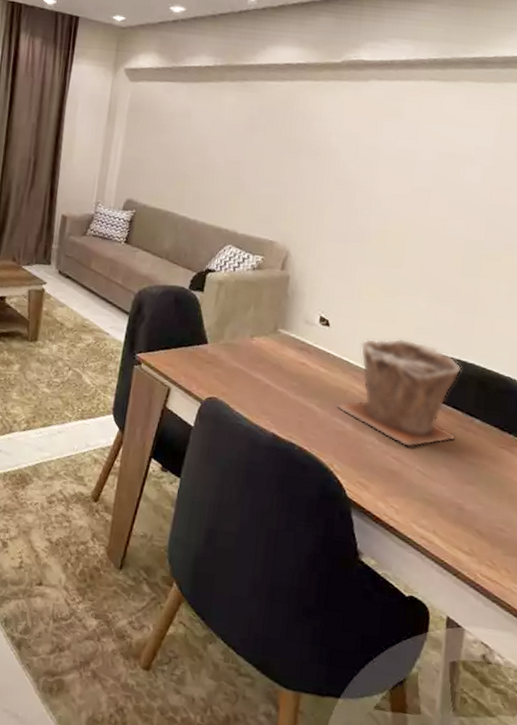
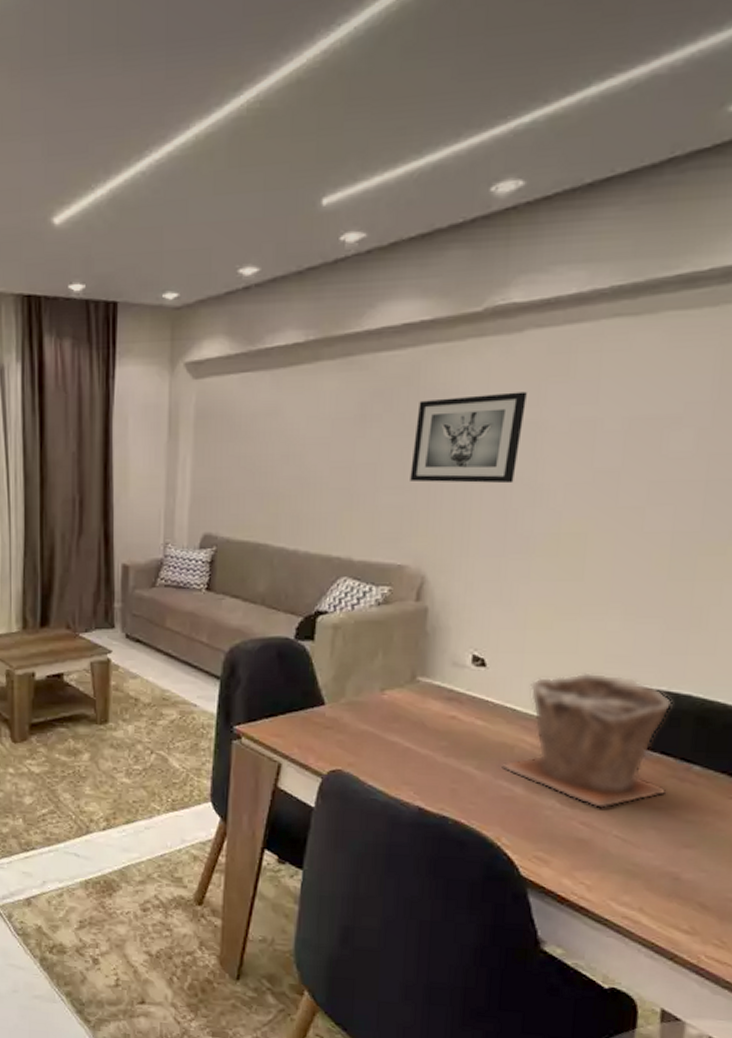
wall art: none [282,120,368,190] -> present [410,391,527,484]

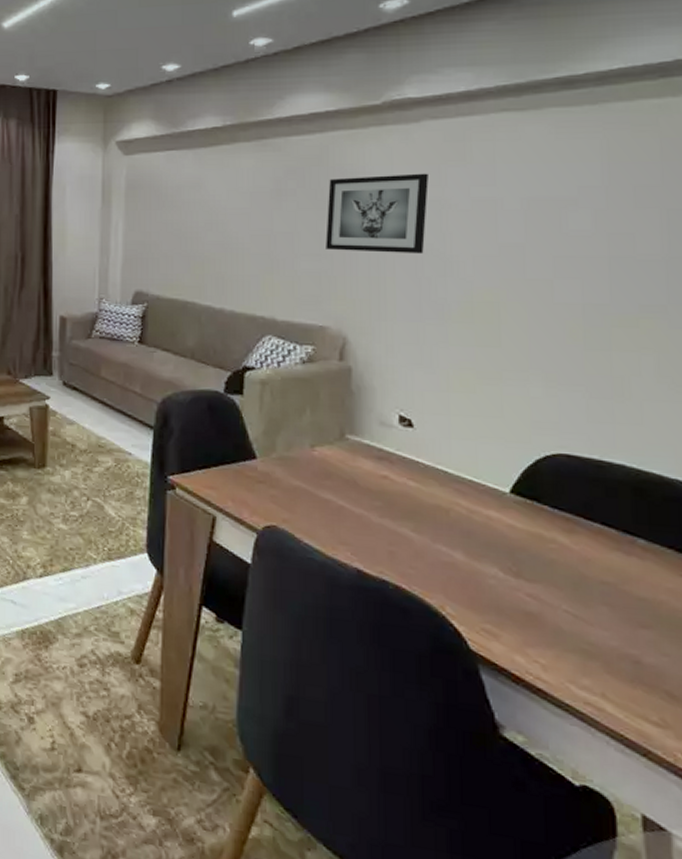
plant pot: present [502,672,673,809] -> none [439,437,614,581]

